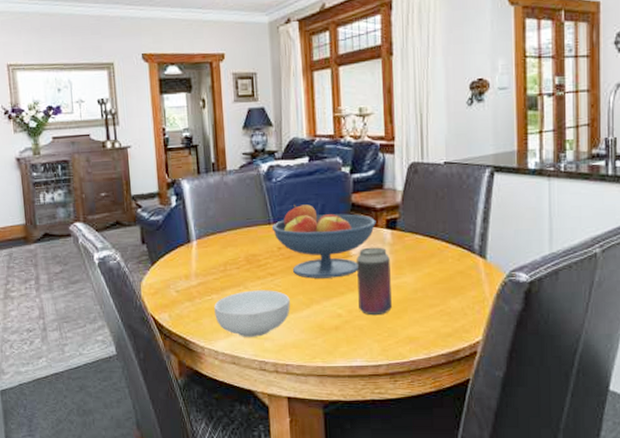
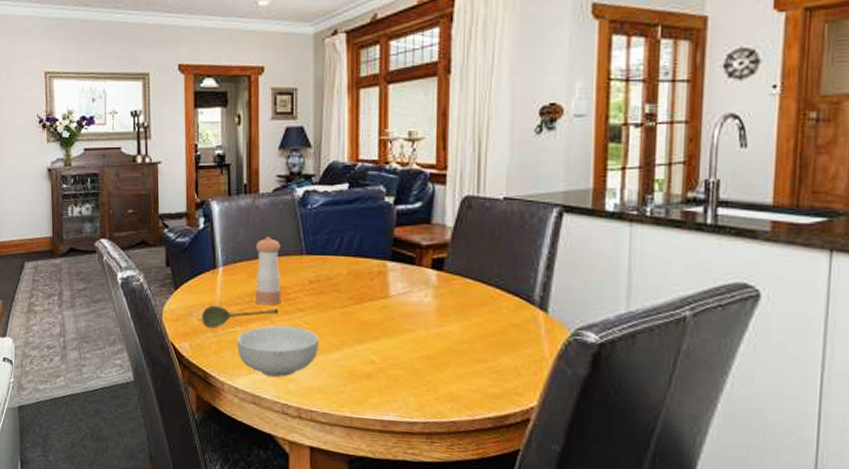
soupspoon: none [179,274,252,298] -> present [202,305,279,328]
pepper shaker: none [226,210,253,273] -> present [255,237,281,306]
fruit bowl: present [271,204,376,279] -> none [303,234,421,320]
beverage can: present [357,247,392,316] -> none [395,288,434,367]

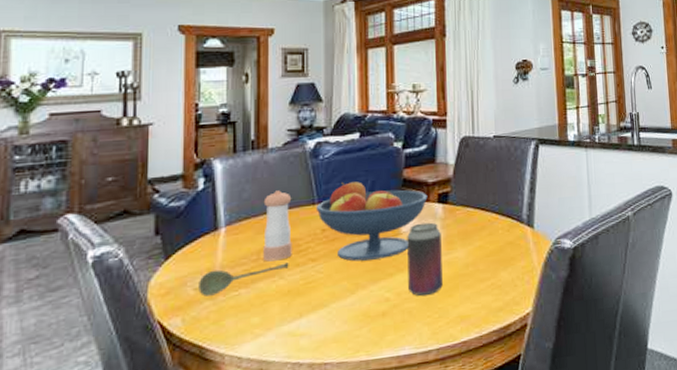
cereal bowl: present [237,325,319,377] -> none [241,277,332,337]
fruit bowl: none [303,234,421,320] -> present [315,181,428,262]
beverage can: none [395,288,434,367] -> present [407,222,443,297]

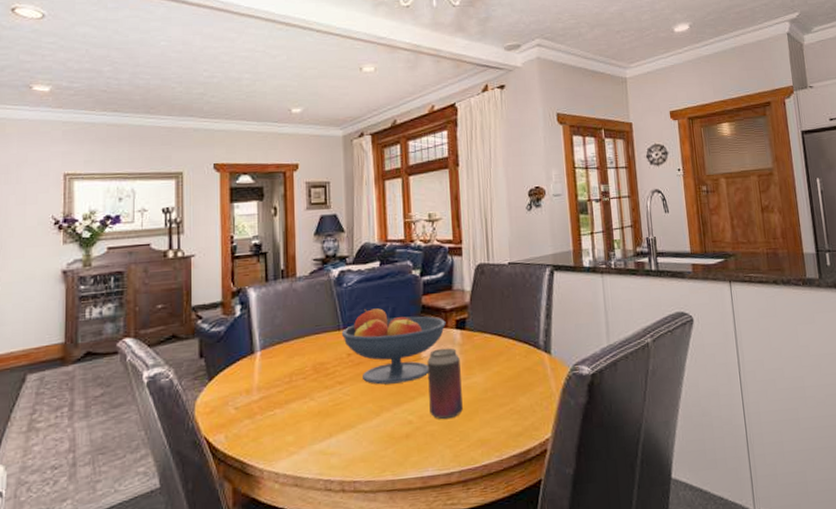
soupspoon: present [199,261,289,297] -> none [239,384,319,415]
pepper shaker: present [263,190,292,262] -> none [294,317,321,384]

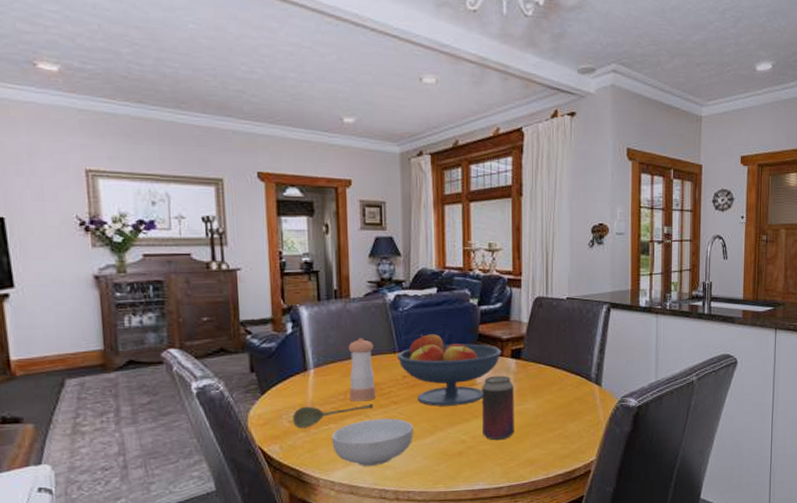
soupspoon: none [239,384,319,415] -> present [293,402,374,428]
cereal bowl: none [277,399,359,455] -> present [332,418,414,466]
pepper shaker: none [294,317,321,384] -> present [348,338,376,402]

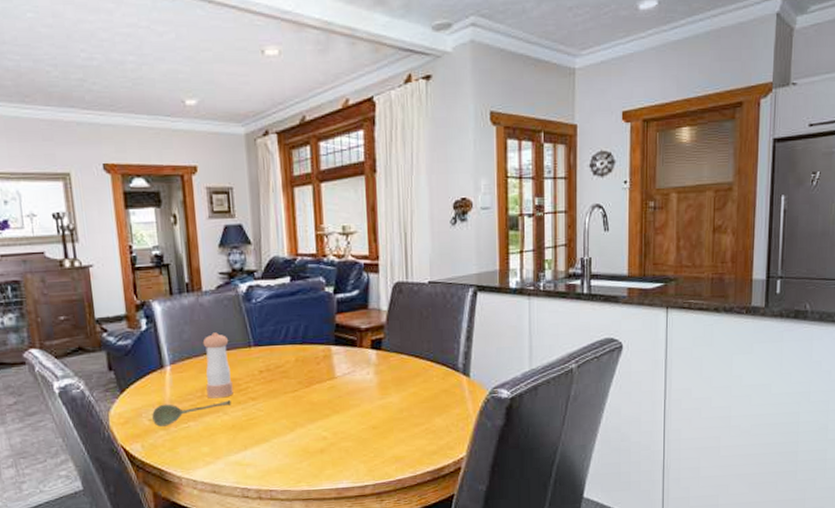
cereal bowl: present [332,418,414,466] -> none [191,415,273,465]
fruit bowl: present [396,333,502,406] -> none [252,325,361,402]
beverage can: present [482,375,514,441] -> none [341,368,378,437]

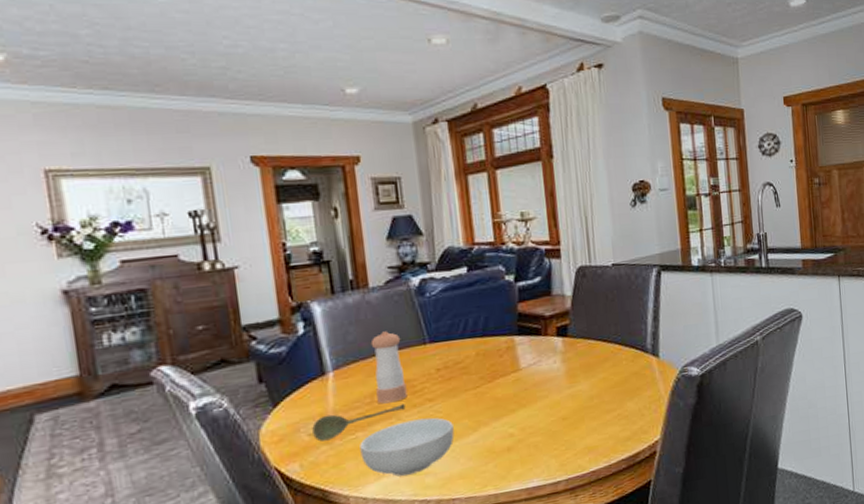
cereal bowl: none [191,415,273,465] -> present [360,417,454,477]

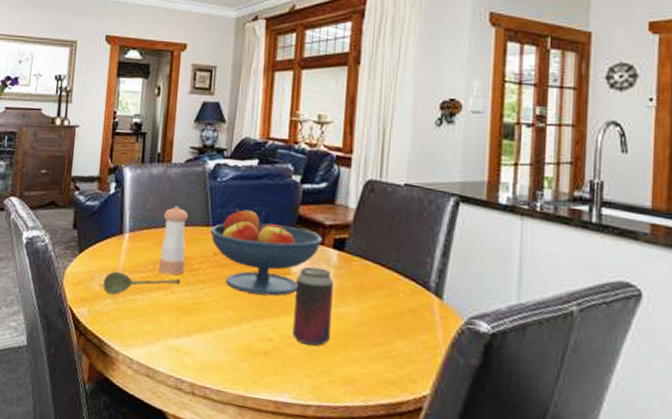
cereal bowl: present [360,417,454,477] -> none [136,295,218,350]
fruit bowl: none [427,318,546,400] -> present [209,208,323,296]
beverage can: none [527,356,568,431] -> present [293,266,334,347]

